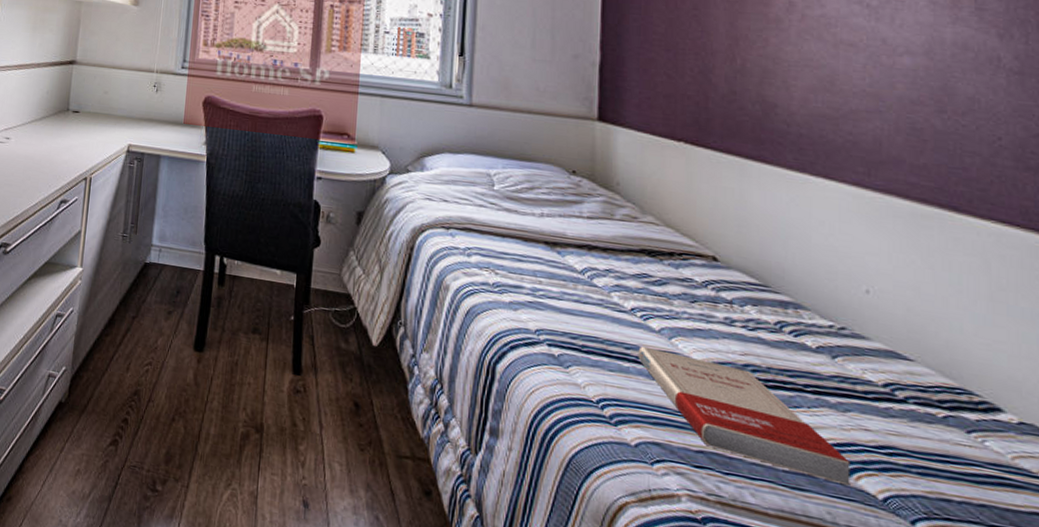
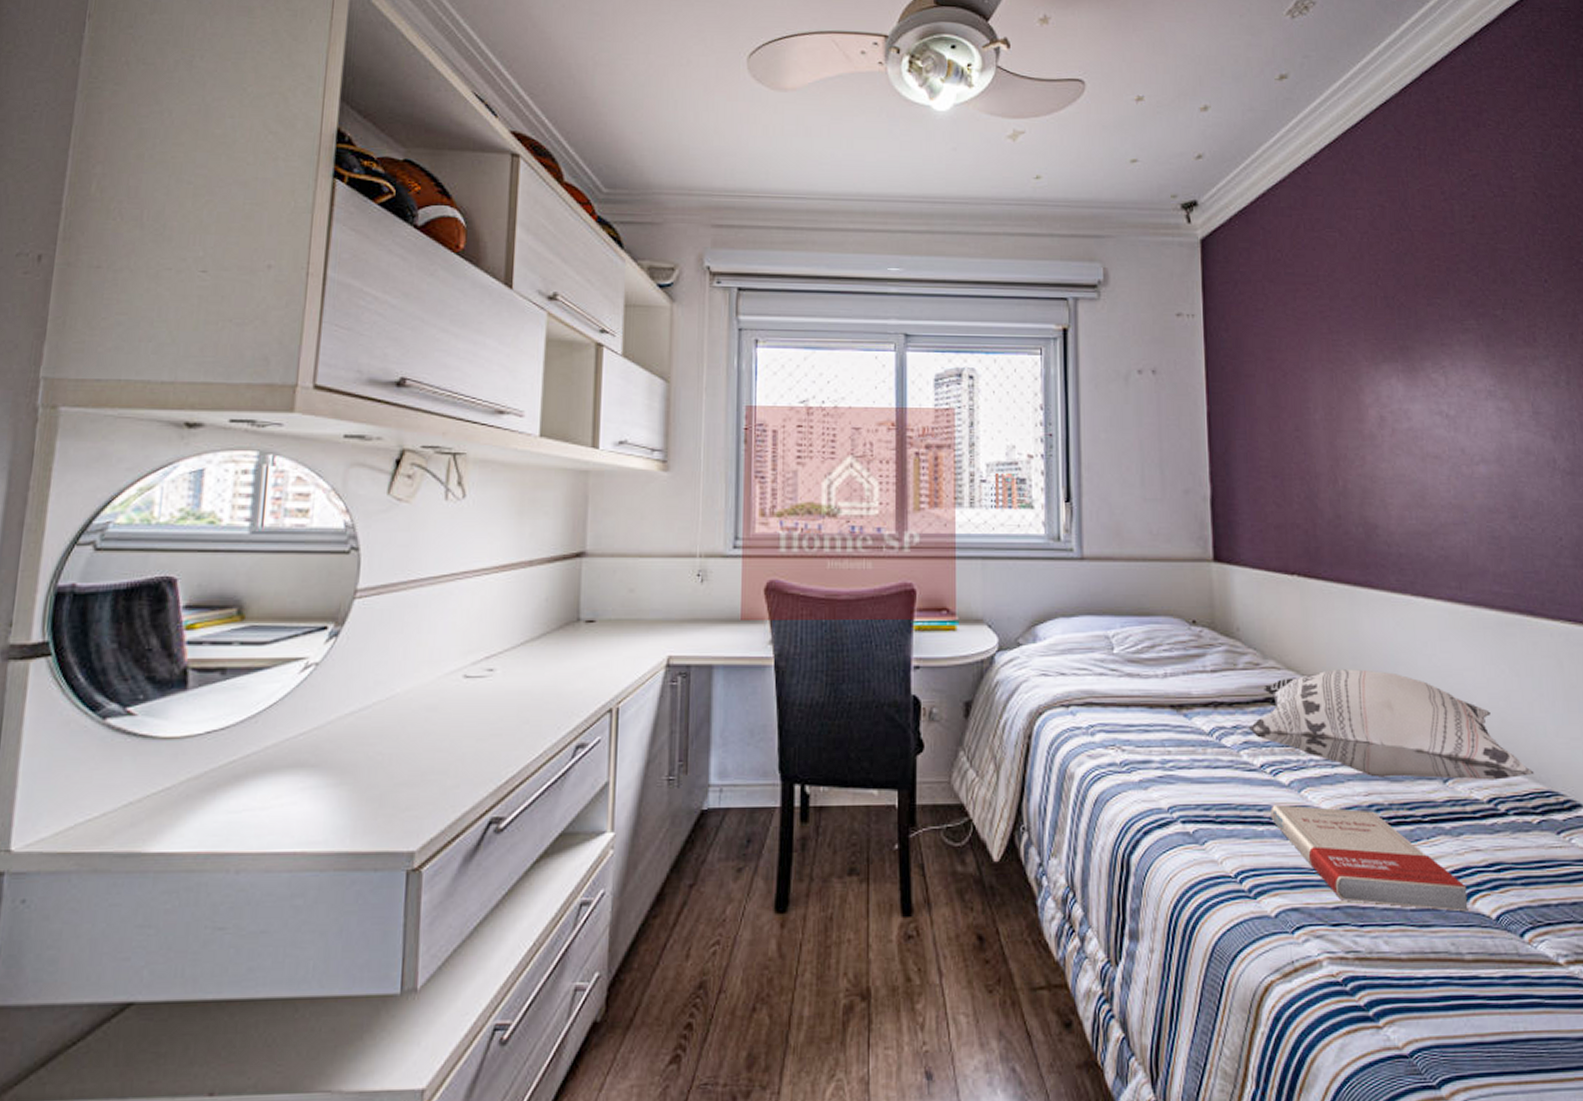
decorative pillow: none [621,232,944,369] -> present [1248,669,1535,780]

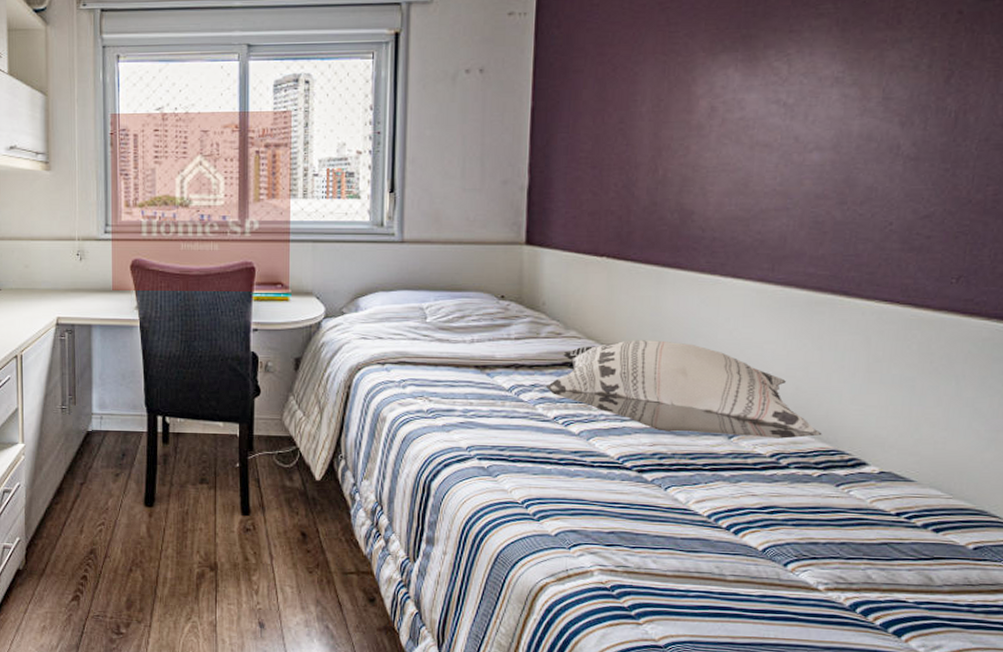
book: present [1270,804,1469,912] -> none [559,449,738,543]

